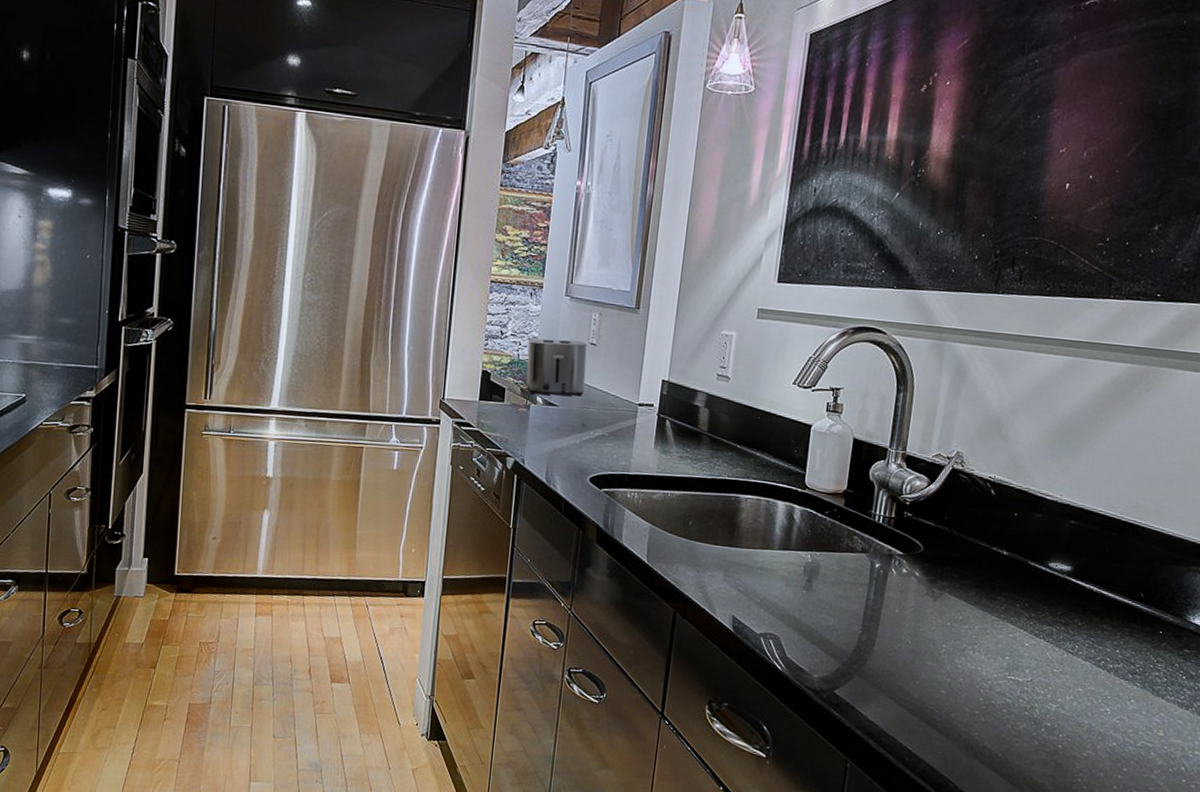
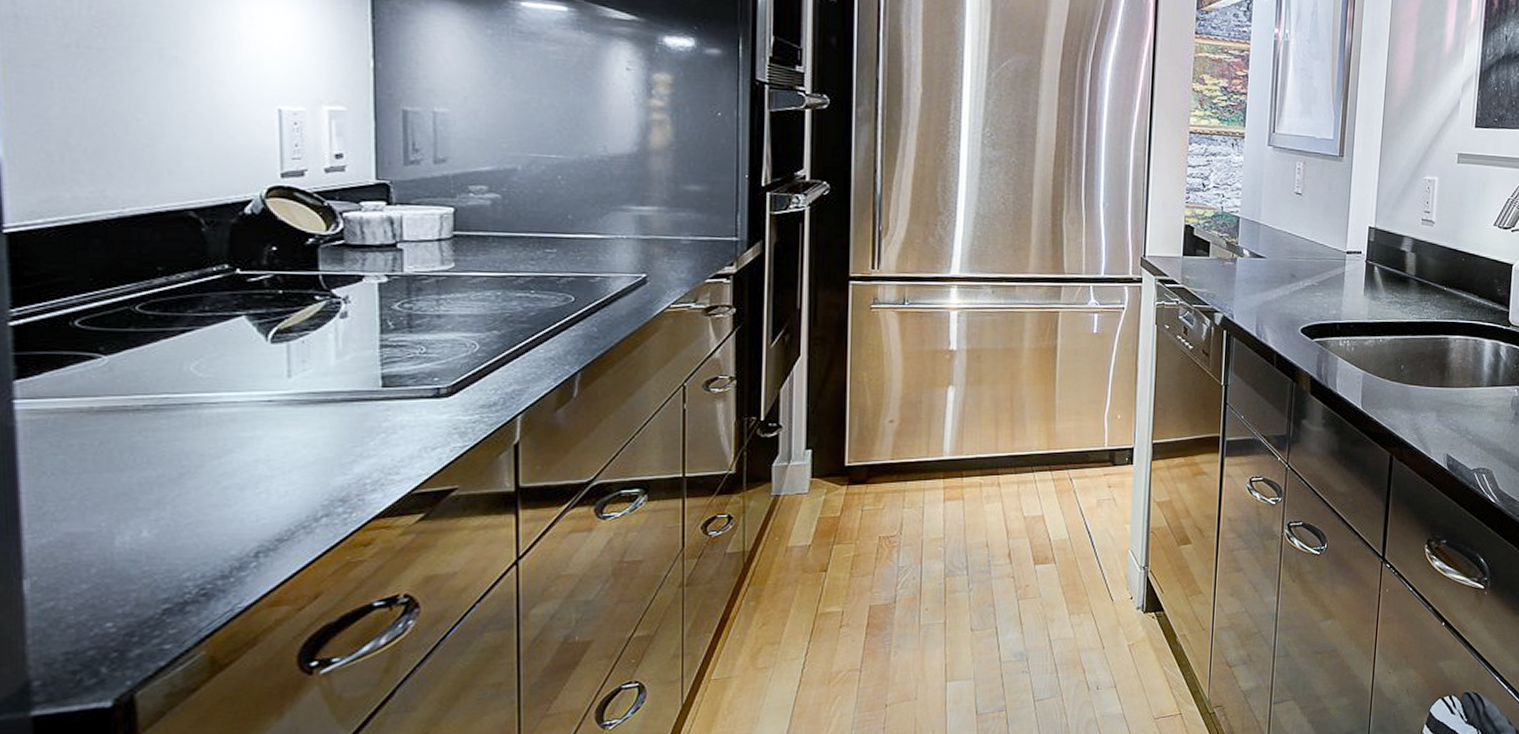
toaster: present [525,338,587,397] -> none [1231,189,1293,247]

